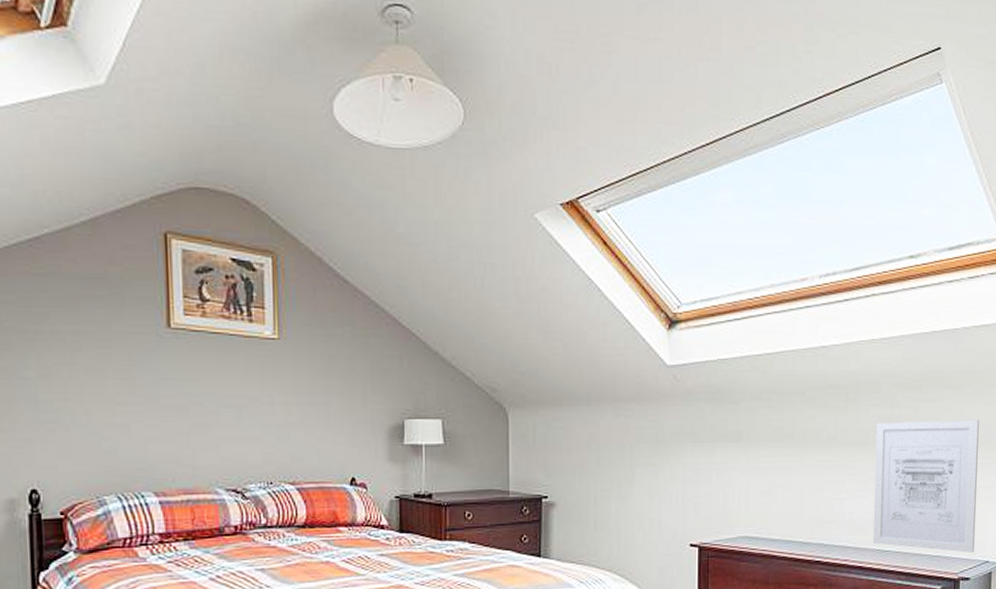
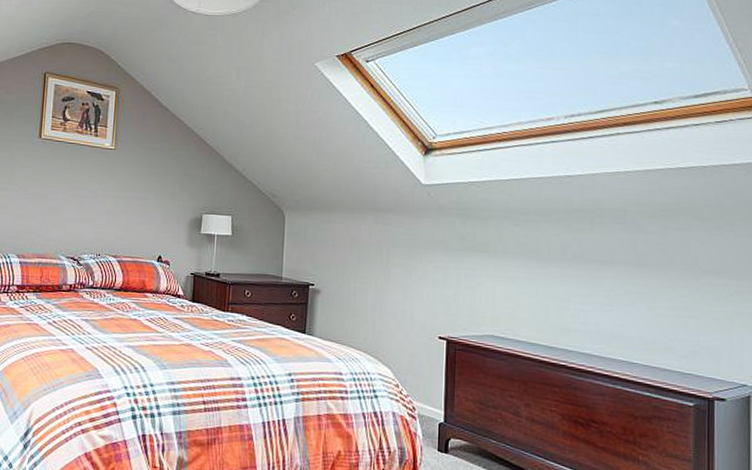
wall art: present [872,420,979,553] -> none [619,245,732,375]

